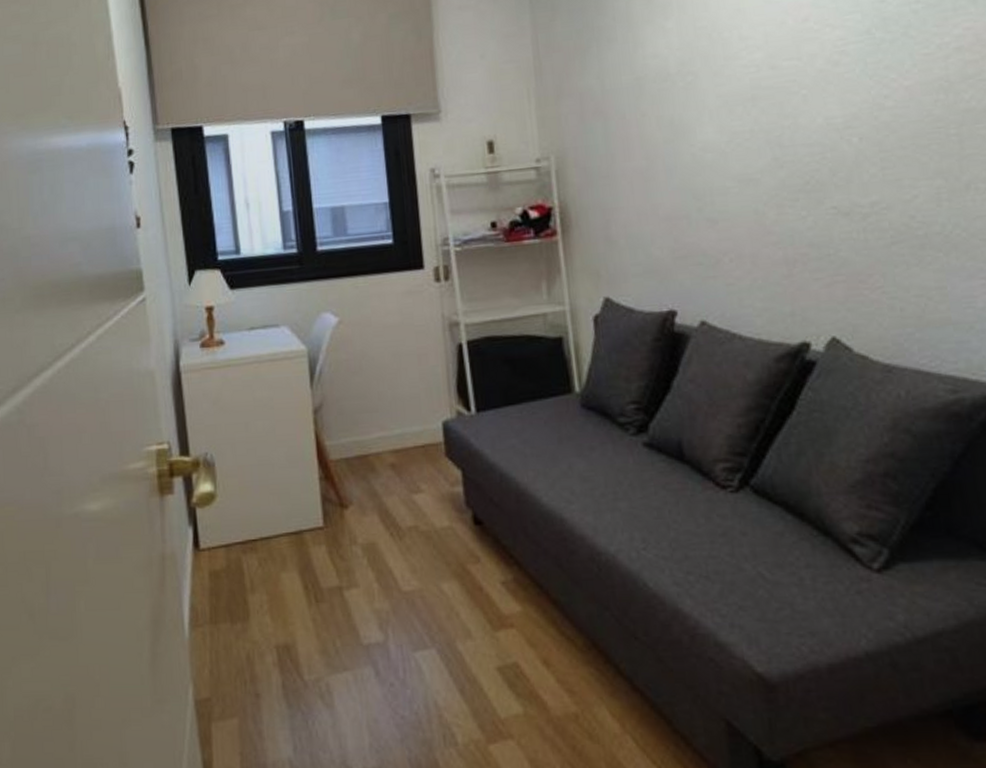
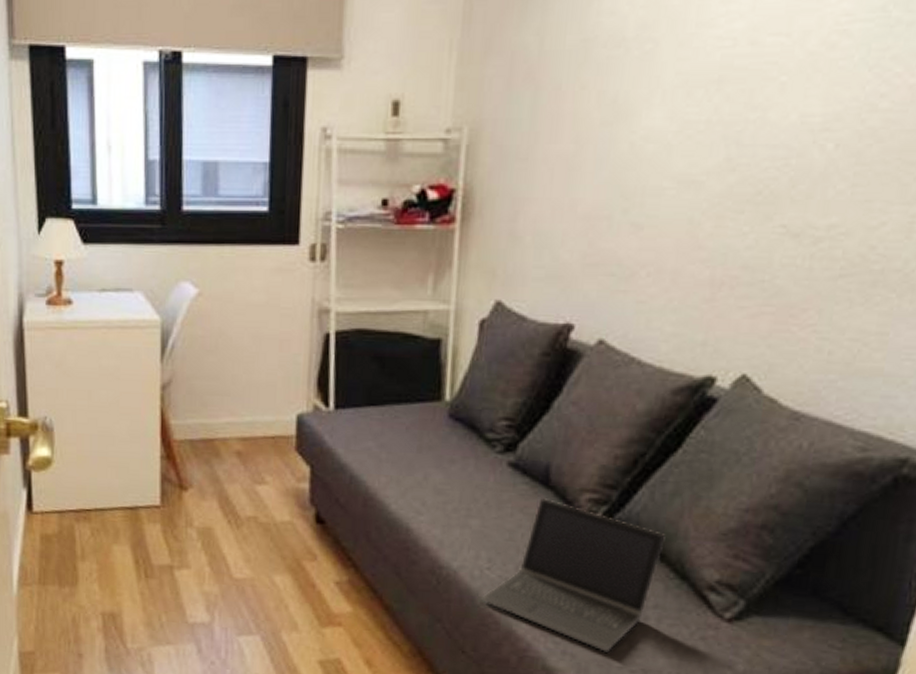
laptop computer: none [643,473,801,620] -> present [481,498,666,653]

